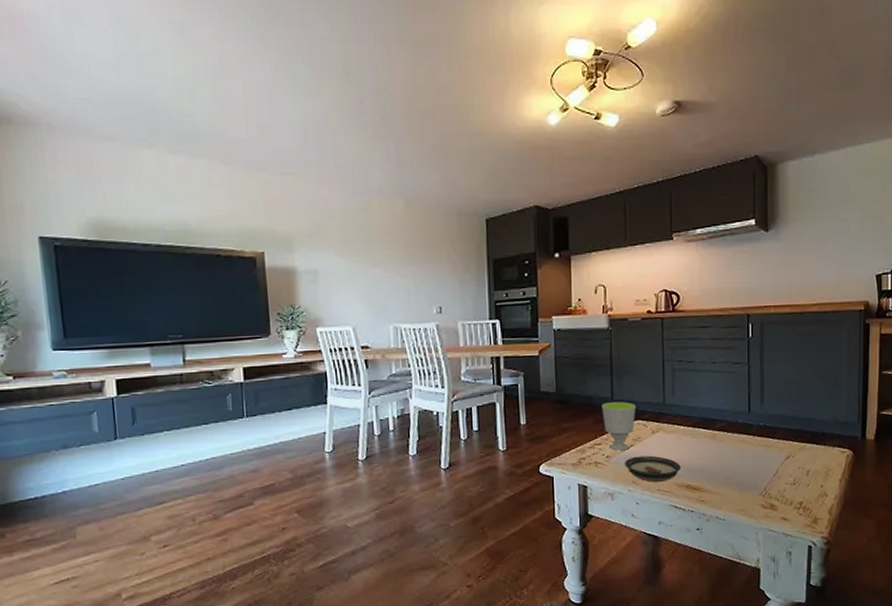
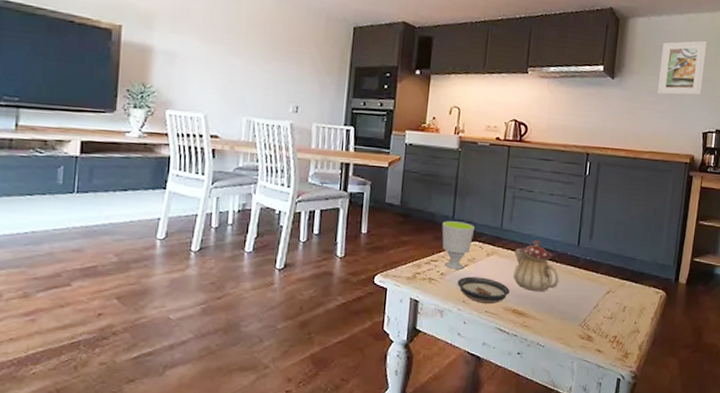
teapot: none [680,412,733,464] -> present [513,240,560,291]
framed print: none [818,174,870,240] -> present [657,40,707,96]

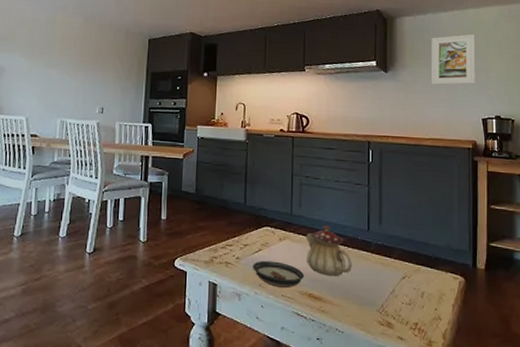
cup: present [442,221,475,270] -> none [235,207,266,254]

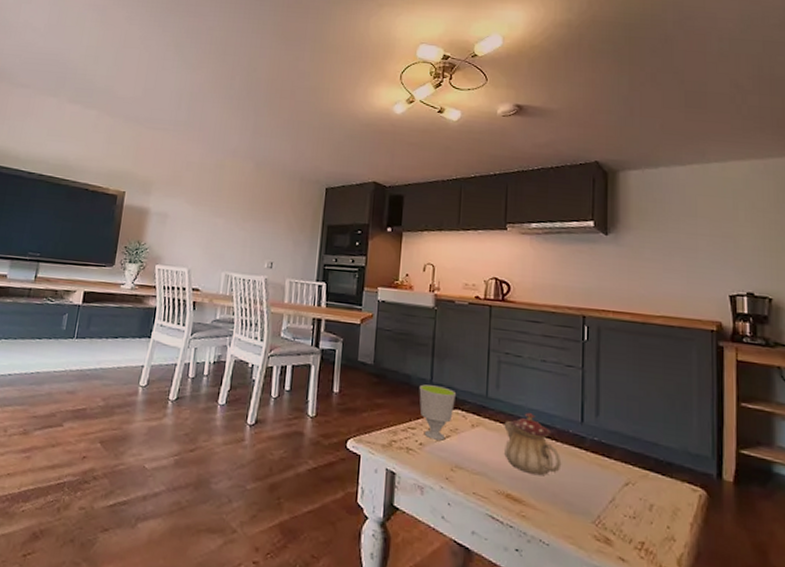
cup: none [235,207,266,254] -> present [419,384,457,441]
saucer: present [253,260,304,288] -> none [439,449,501,485]
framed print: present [431,34,475,85] -> none [663,192,720,253]

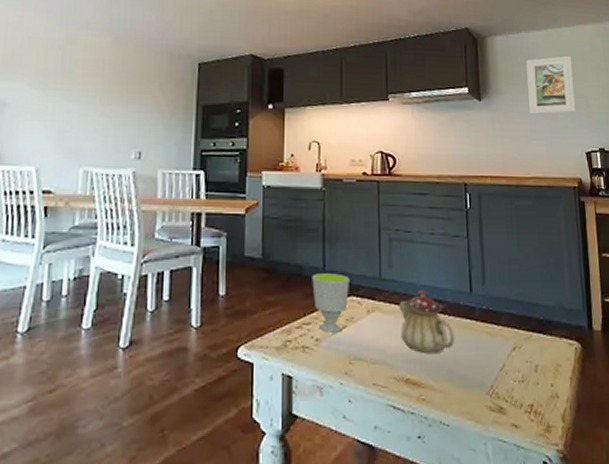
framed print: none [663,192,720,253] -> present [526,55,575,114]

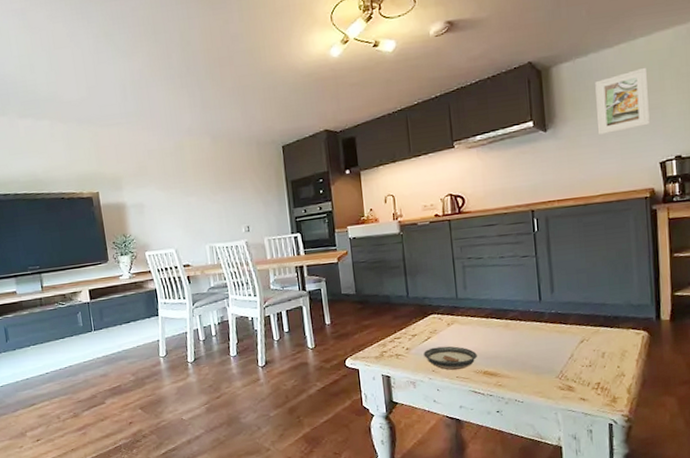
cup: present [312,273,351,333] -> none [398,298,431,343]
saucer: none [336,340,399,374] -> present [423,346,477,370]
teapot: present [397,290,455,353] -> none [474,303,527,352]

